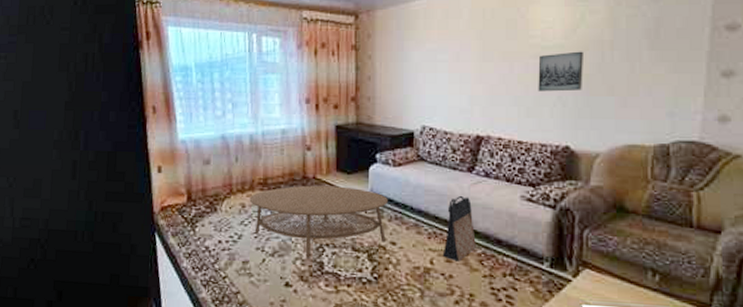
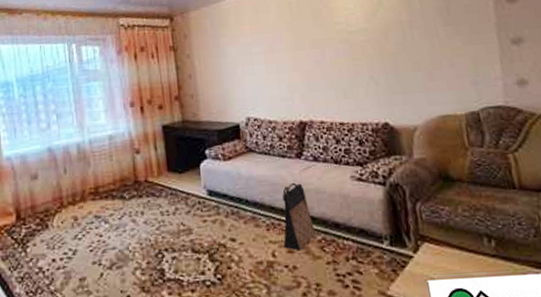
coffee table: present [249,185,388,259] -> none [81,186,225,267]
wall art: present [538,51,583,92] -> none [347,32,391,74]

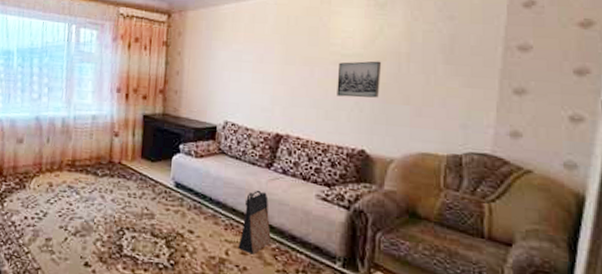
wall art: none [347,32,391,74] -> present [337,61,381,98]

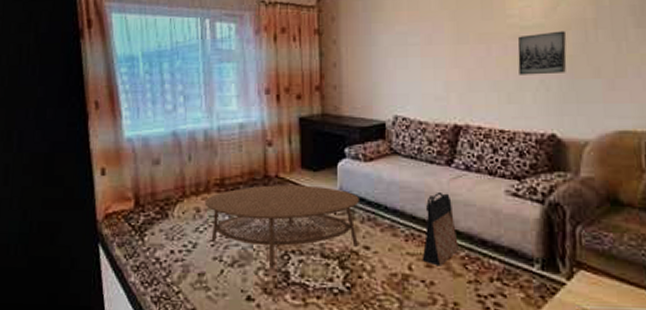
coffee table: none [57,169,188,241] -> present [204,185,359,268]

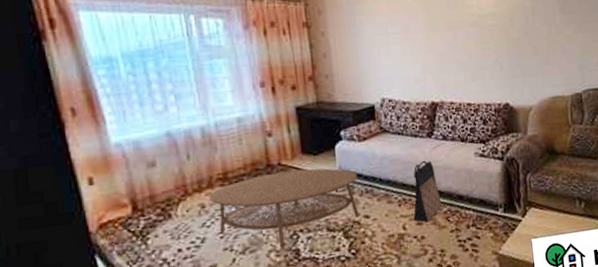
wall art: present [517,31,567,75] -> none [477,17,514,57]

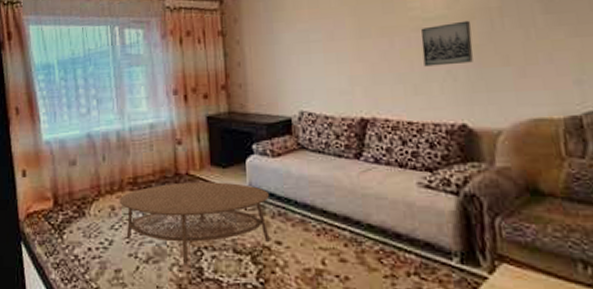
bag: present [413,160,442,223] -> none [335,185,372,261]
wall art: none [477,17,514,57] -> present [421,20,473,67]

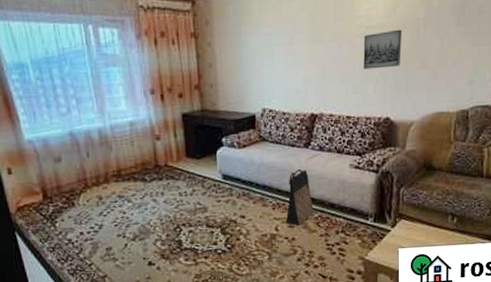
coffee table: present [119,182,270,264] -> none [105,171,236,239]
bag: none [335,185,372,261] -> present [285,169,313,226]

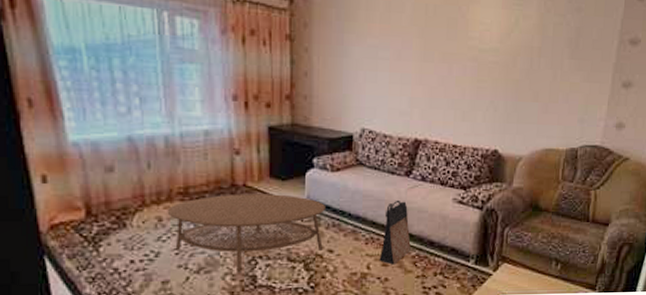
coffee table: none [105,171,236,239] -> present [167,194,325,273]
wall art: present [363,29,401,69] -> none [473,56,515,96]

